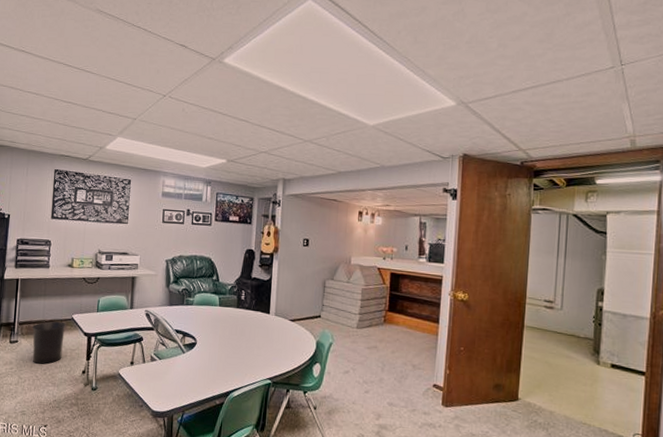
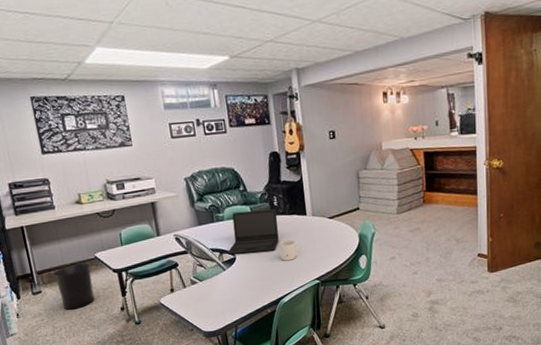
laptop: none [190,299,243,343] -> present [227,209,279,255]
mug: none [237,334,260,355] -> present [278,240,302,261]

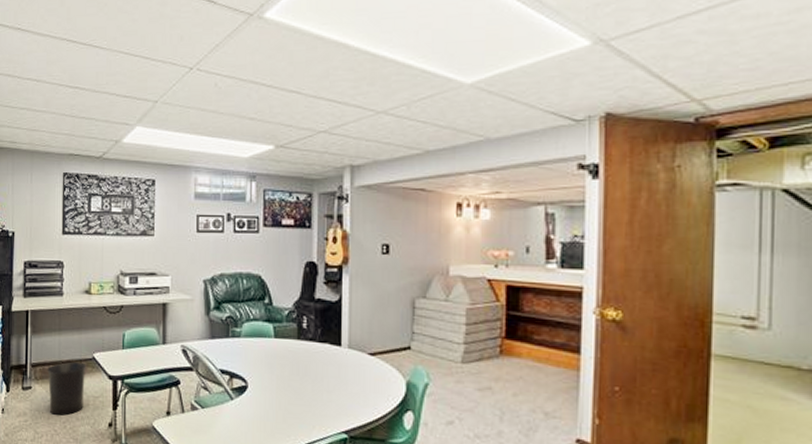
laptop: present [227,209,279,255] -> none [239,328,305,385]
mug: present [278,240,302,261] -> none [301,374,330,402]

